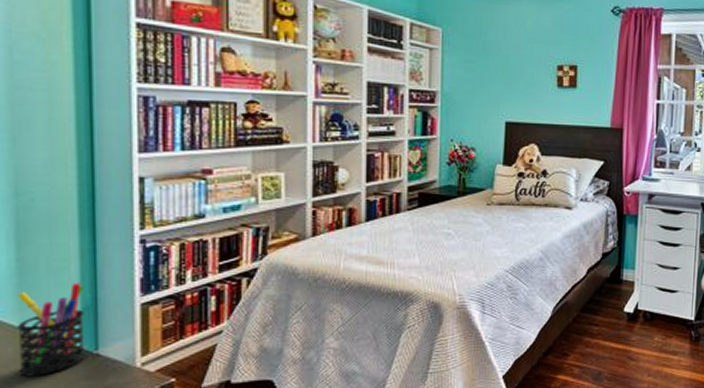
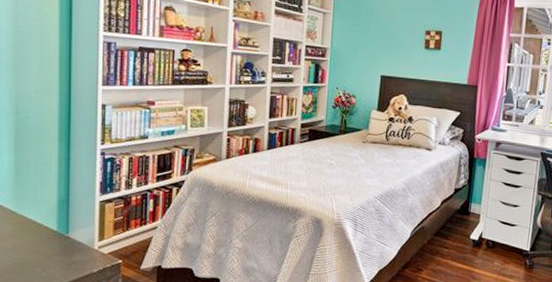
pen holder: present [16,283,85,377] -> none [14,182,61,250]

